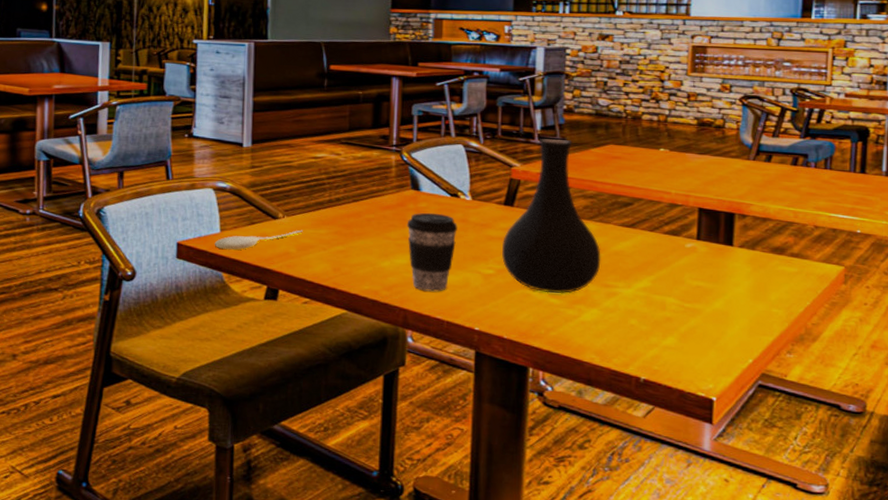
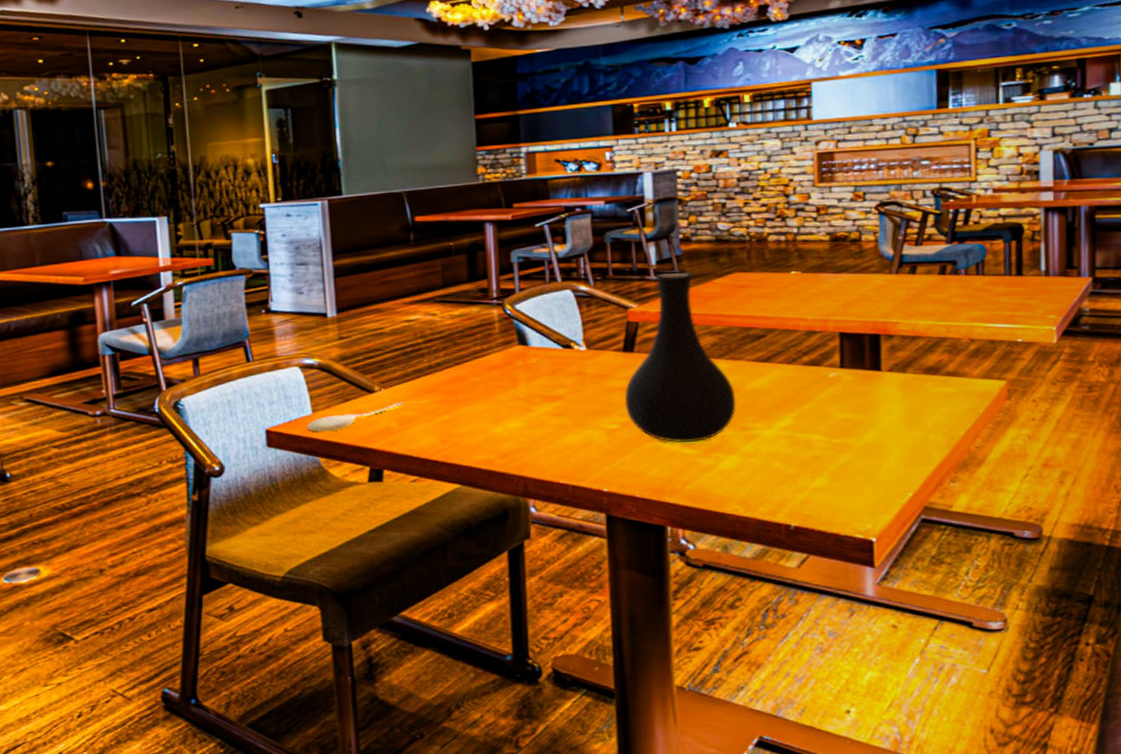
coffee cup: present [407,212,458,292] -> none [517,368,574,455]

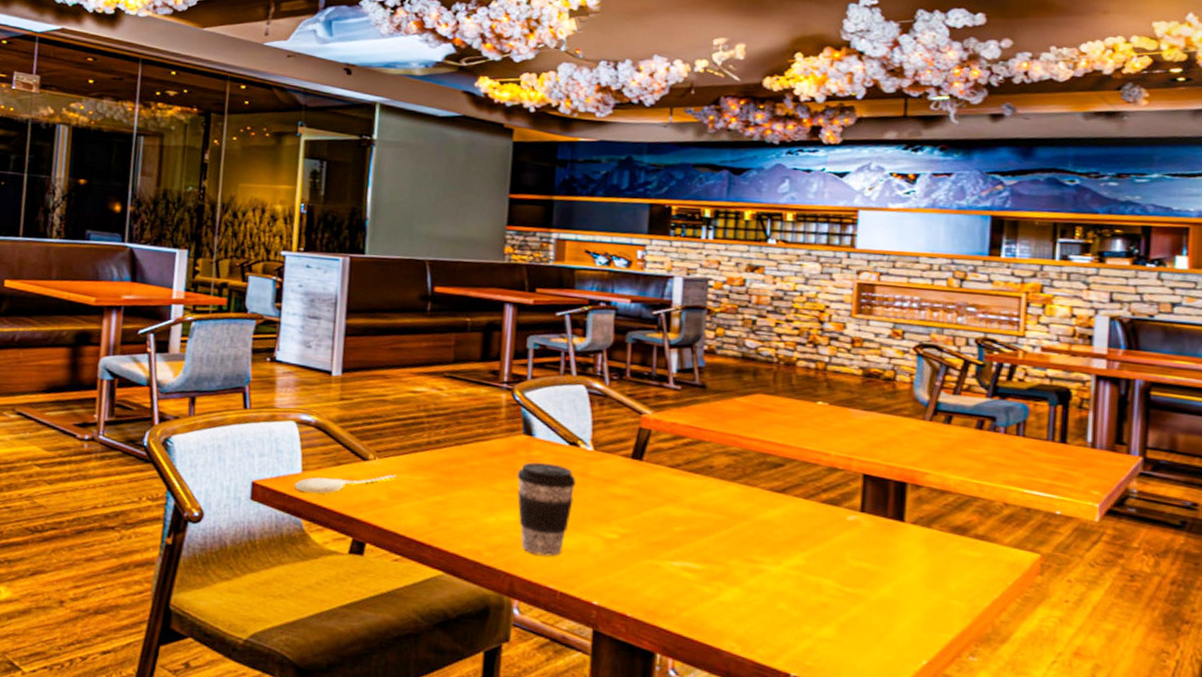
coffee cup: none [517,368,574,455] -> present [516,462,576,557]
vase: present [625,272,736,444] -> none [627,382,745,568]

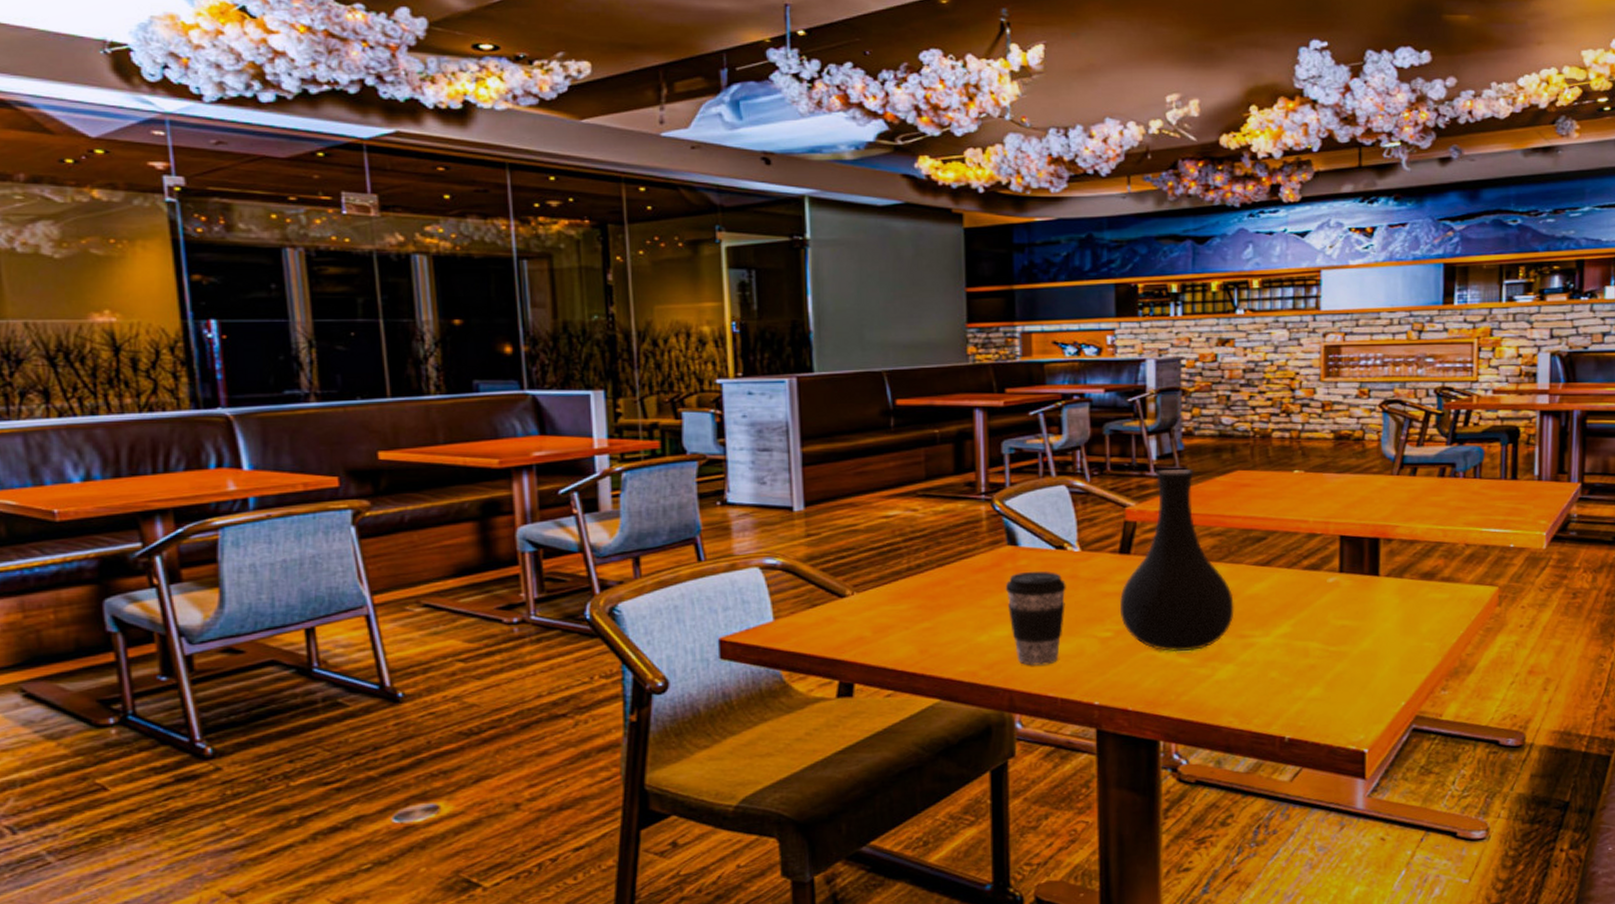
spoon: present [294,474,396,494] -> none [767,607,878,642]
vase: none [627,382,745,568] -> present [1120,468,1234,652]

